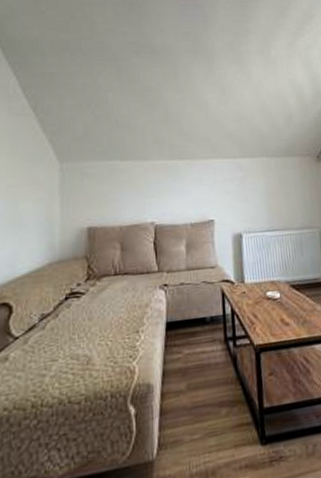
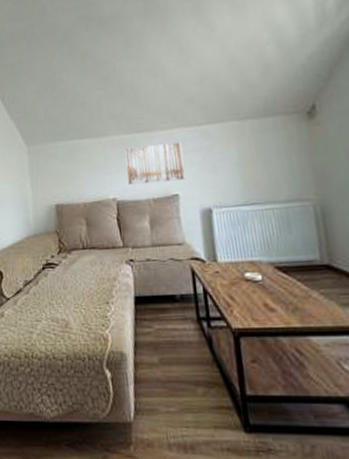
wall art: none [166,171,221,210] -> present [125,142,186,185]

